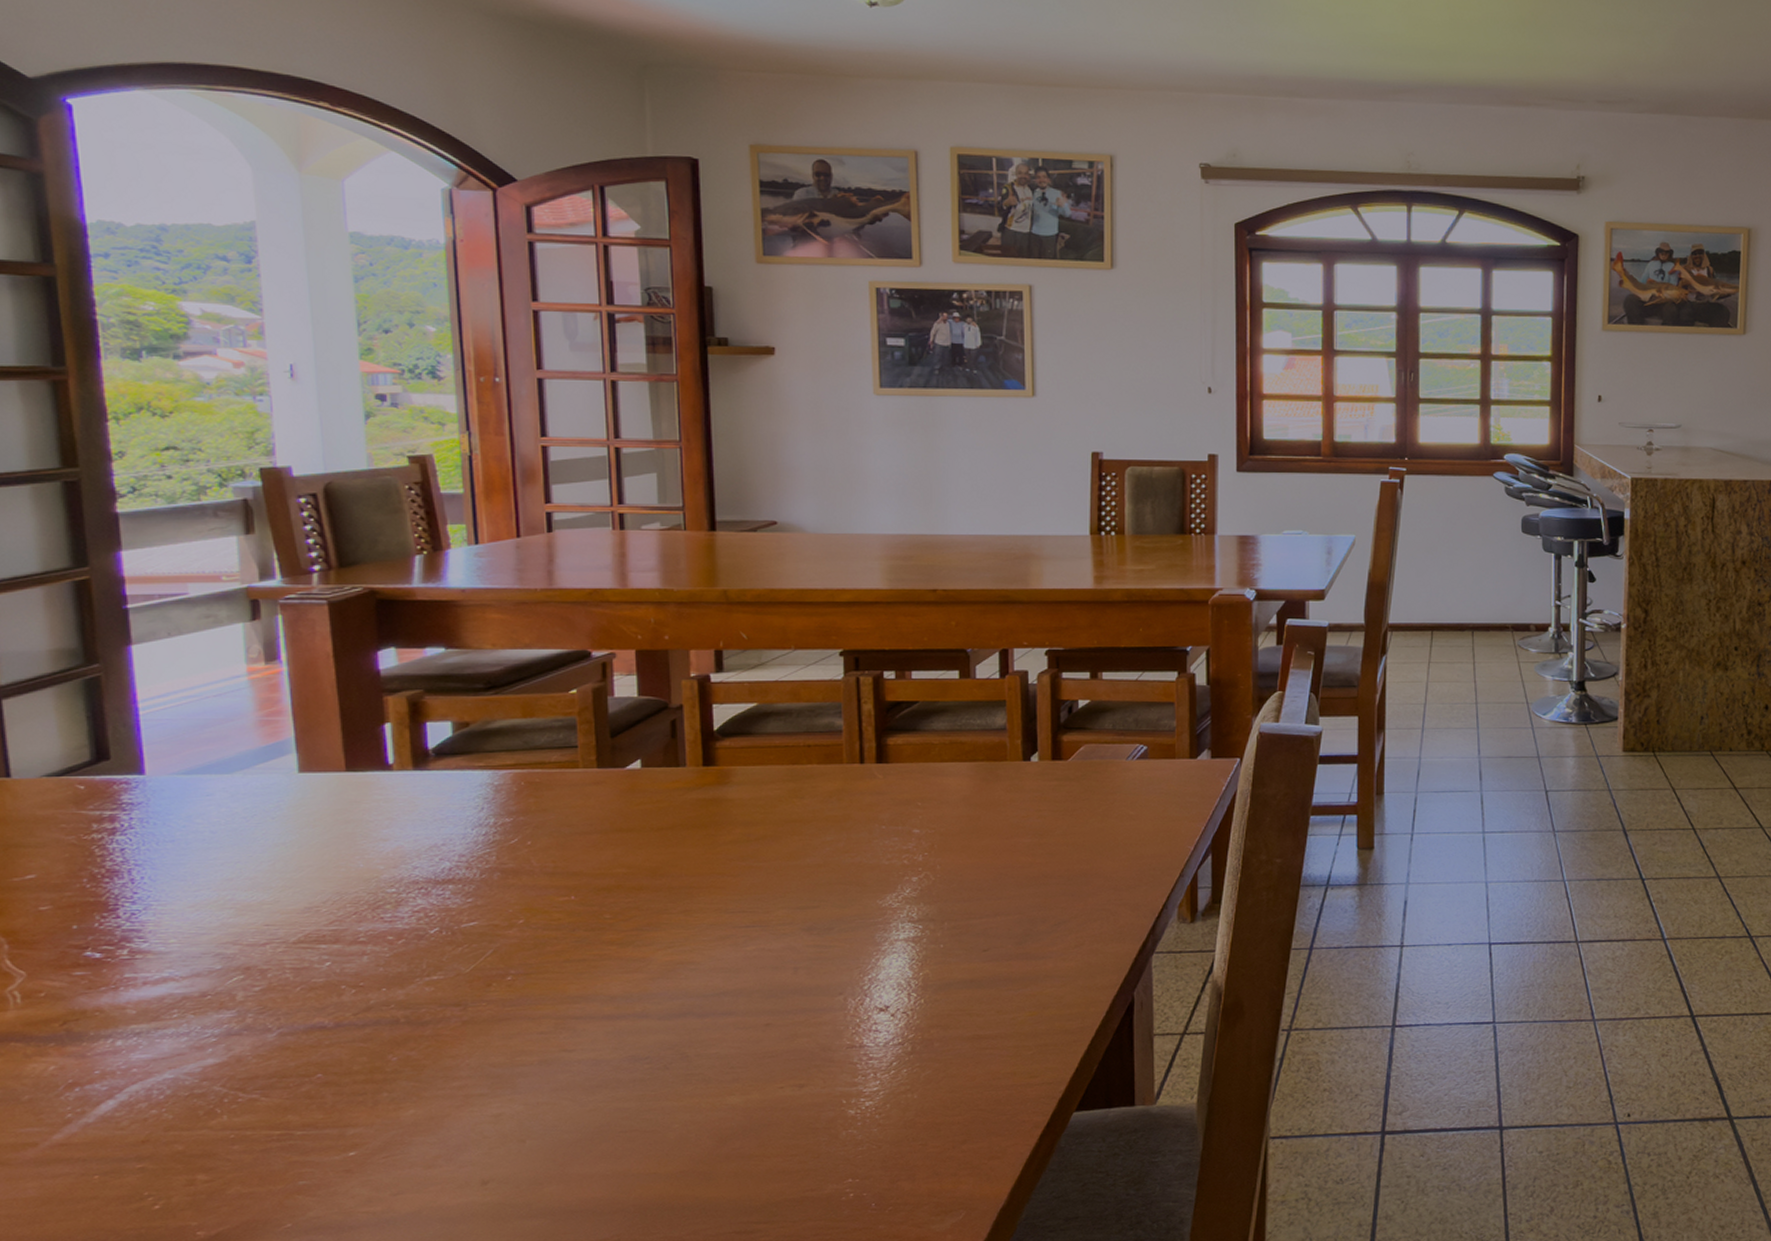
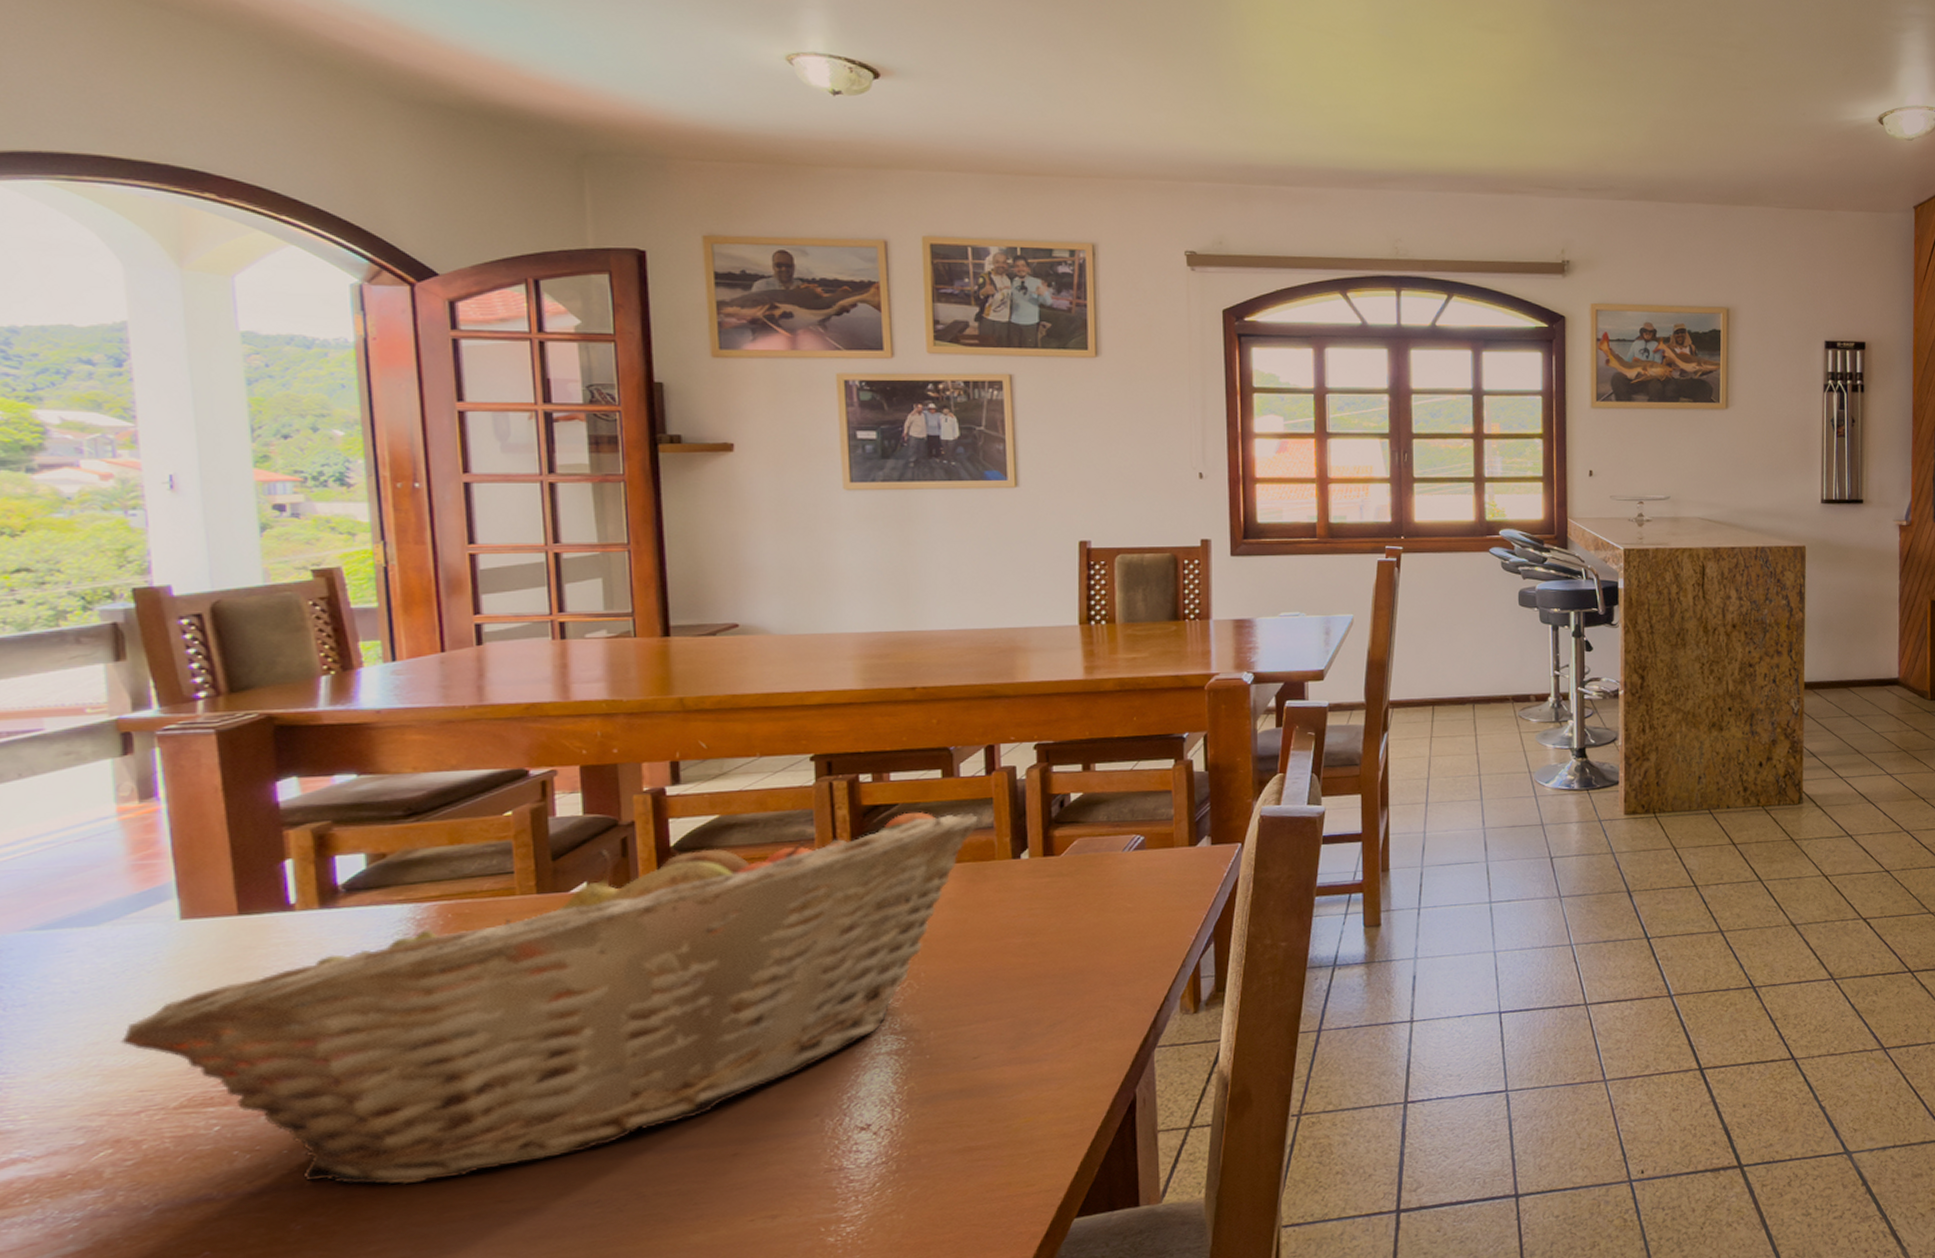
fruit basket: none [250,710,992,1028] -> present [121,811,978,1185]

